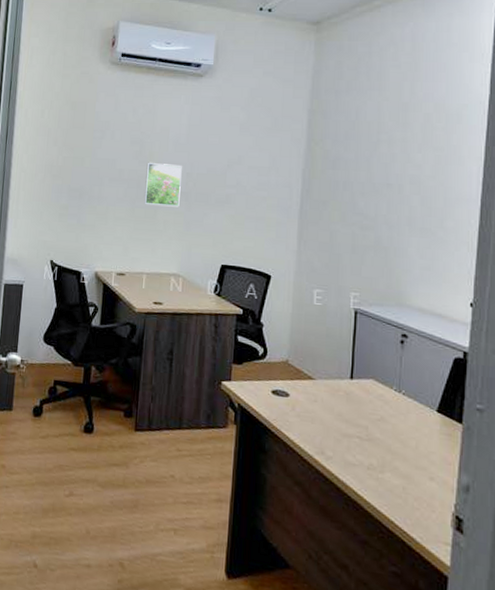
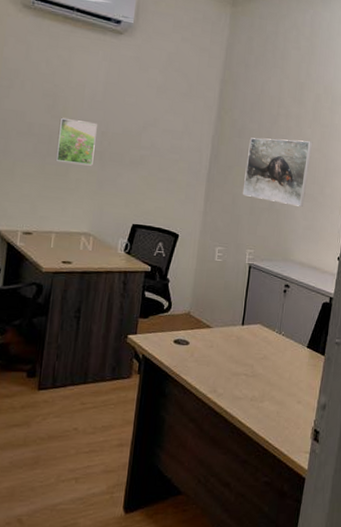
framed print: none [341,167,425,243] -> present [242,137,313,207]

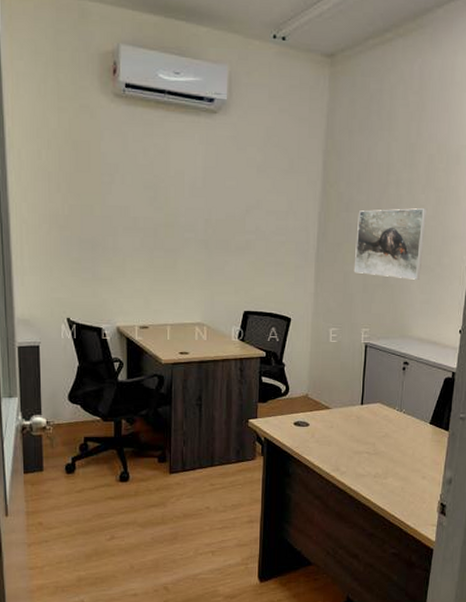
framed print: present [55,117,97,166] -> none [163,208,200,256]

